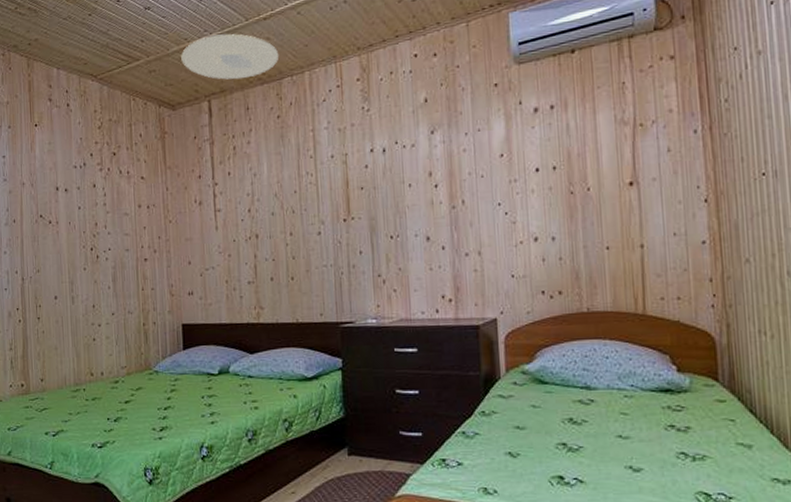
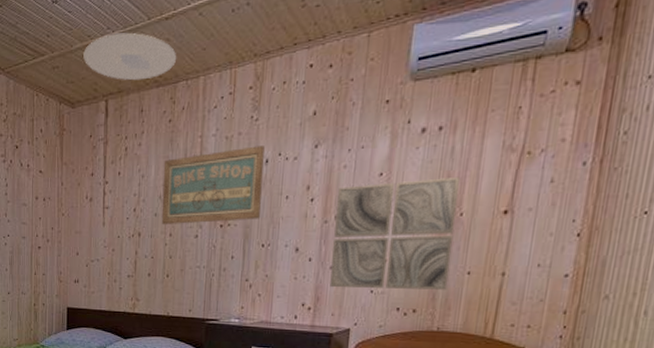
wall art: none [276,135,384,224] -> present [161,146,265,225]
wall art: none [462,152,589,276] -> present [330,176,460,290]

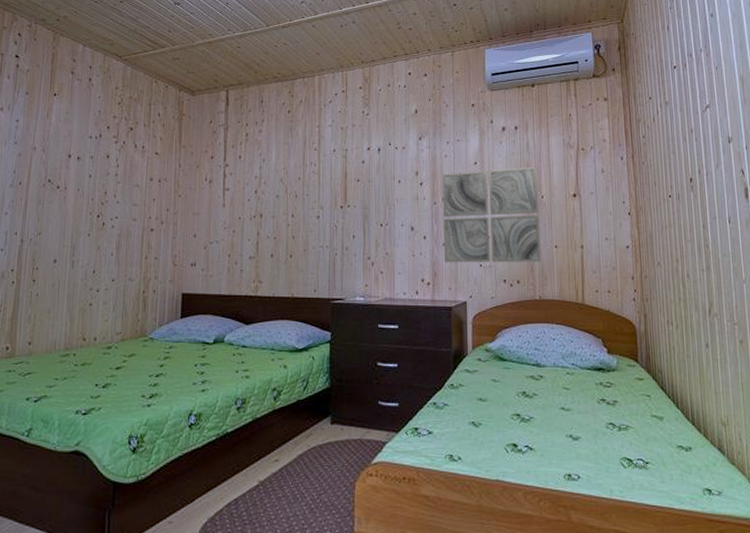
ceiling light: present [83,32,177,81] -> none [204,35,294,75]
wall art: present [161,146,265,225] -> none [283,136,376,207]

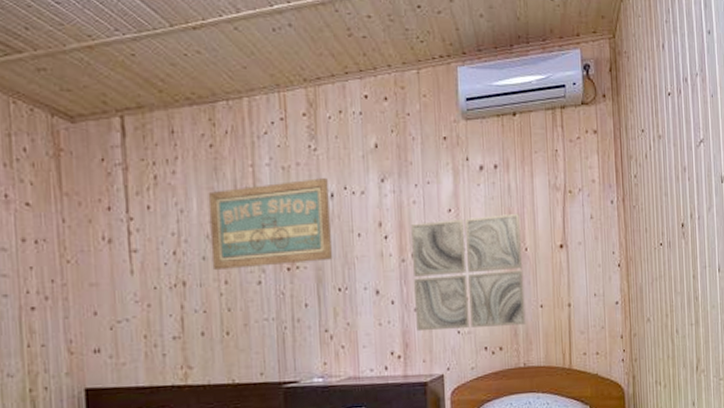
wall art: none [283,136,376,207] -> present [208,178,332,271]

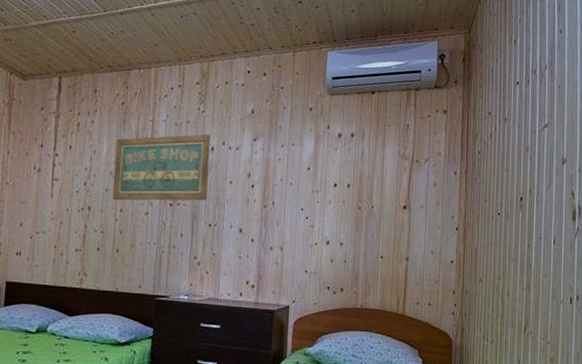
wall art: present [411,213,526,332] -> none [270,175,369,271]

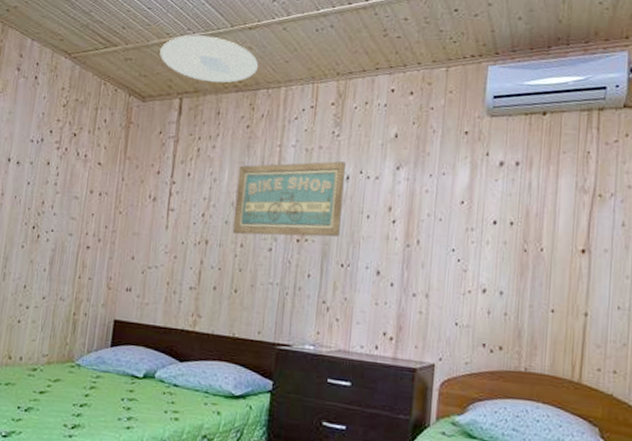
ceiling light: none [38,18,131,63] -> present [160,35,259,83]

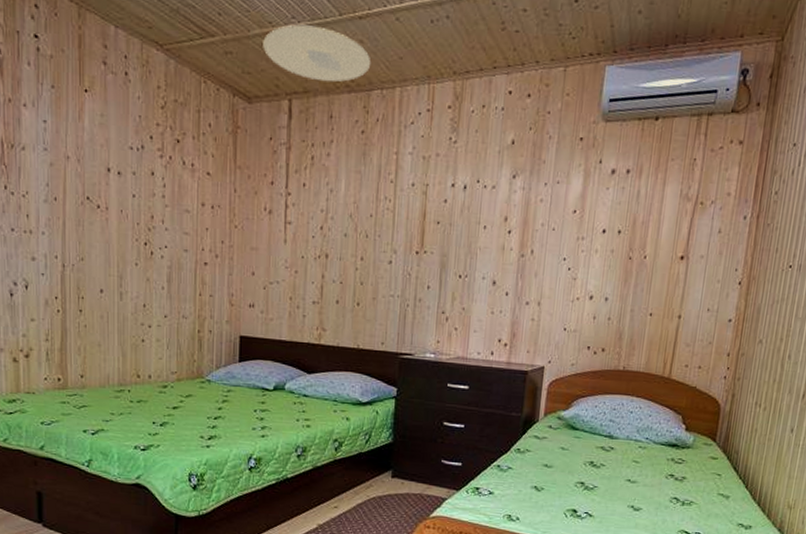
wall art: present [232,161,346,237] -> none [351,169,463,249]

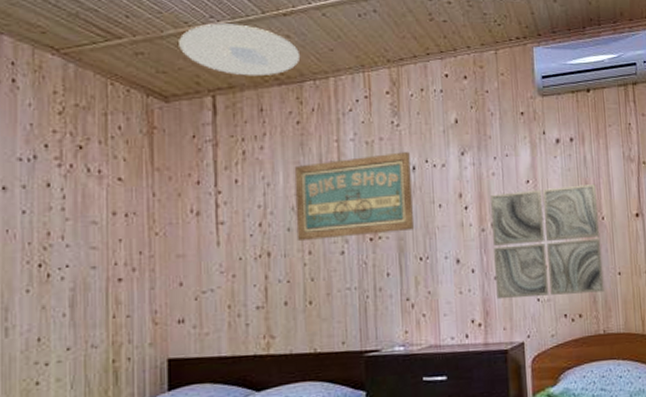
wall art: none [351,169,463,249] -> present [294,152,414,242]
wall art: none [526,220,644,330] -> present [491,183,605,300]

